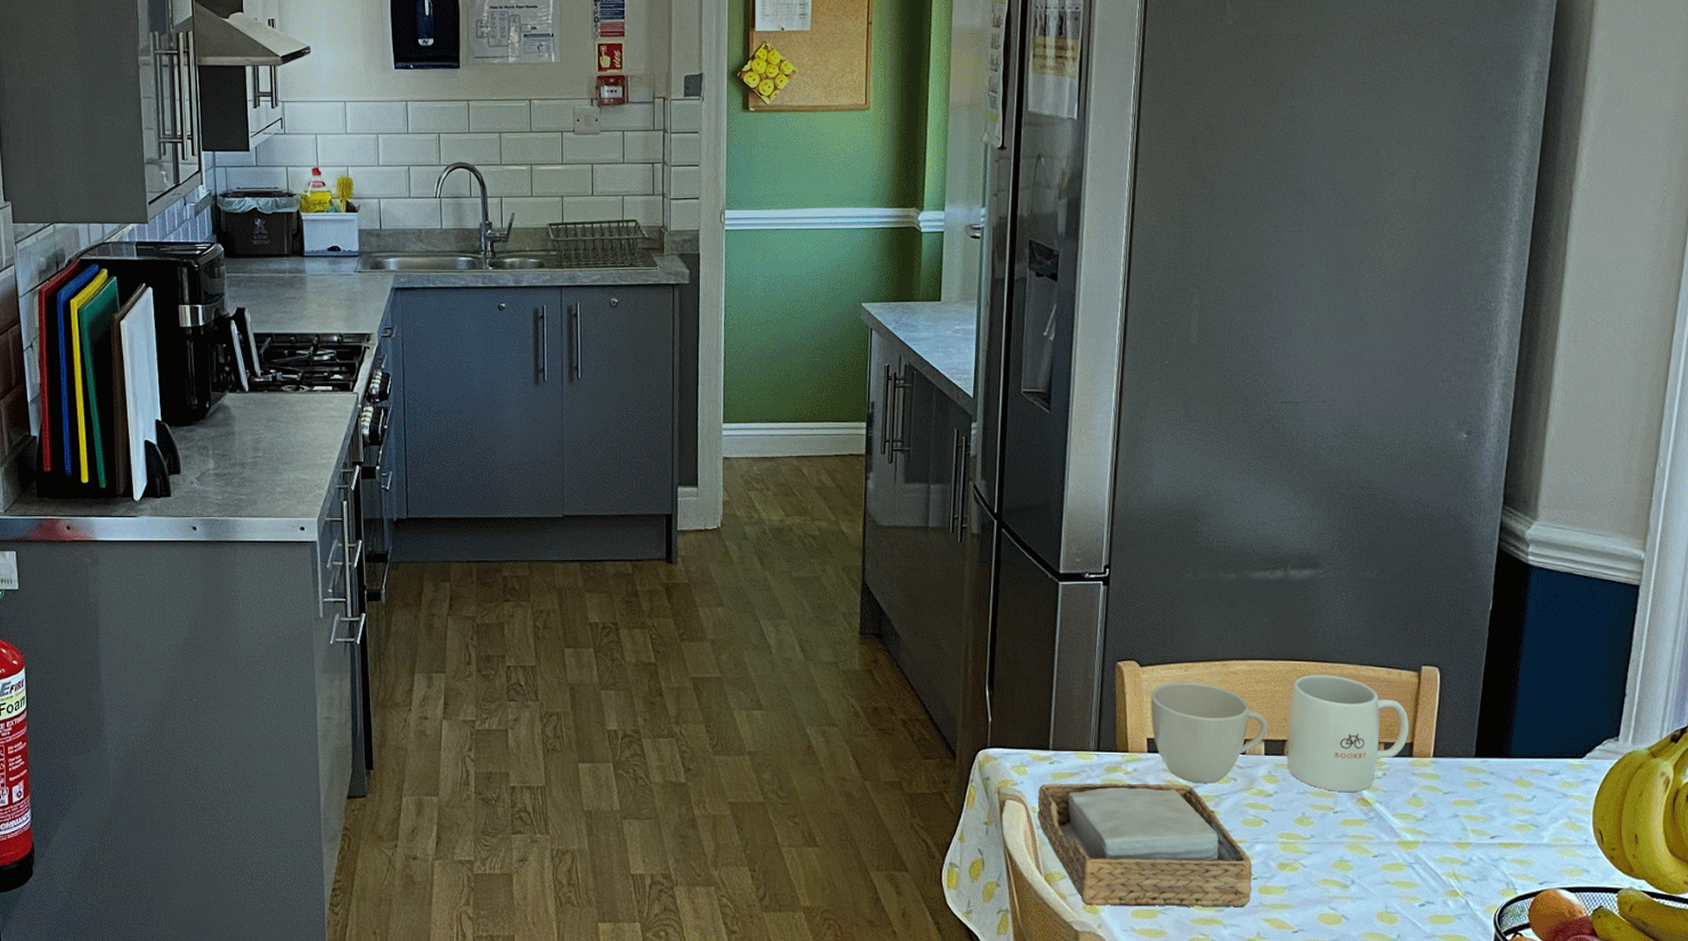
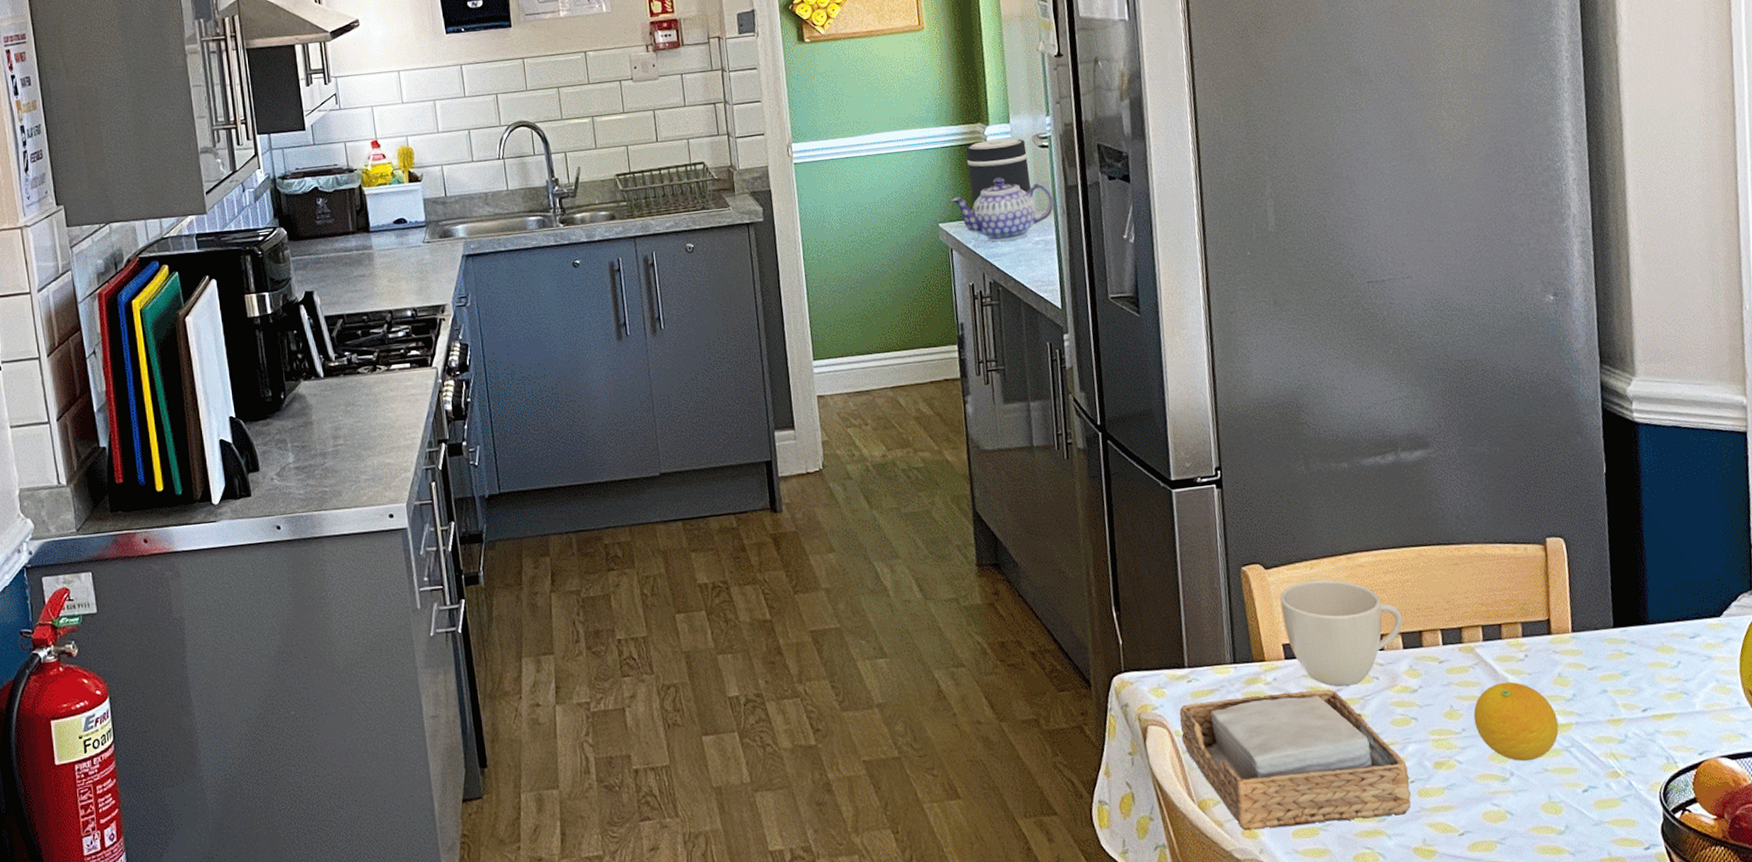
teapot: none [876,264,979,326] -> present [950,177,1054,242]
cylinder: none [897,226,958,289] -> present [965,138,1031,206]
mug: present [1286,675,1409,793] -> none [1419,557,1545,680]
fruit: none [1324,796,1406,872] -> present [1473,681,1559,762]

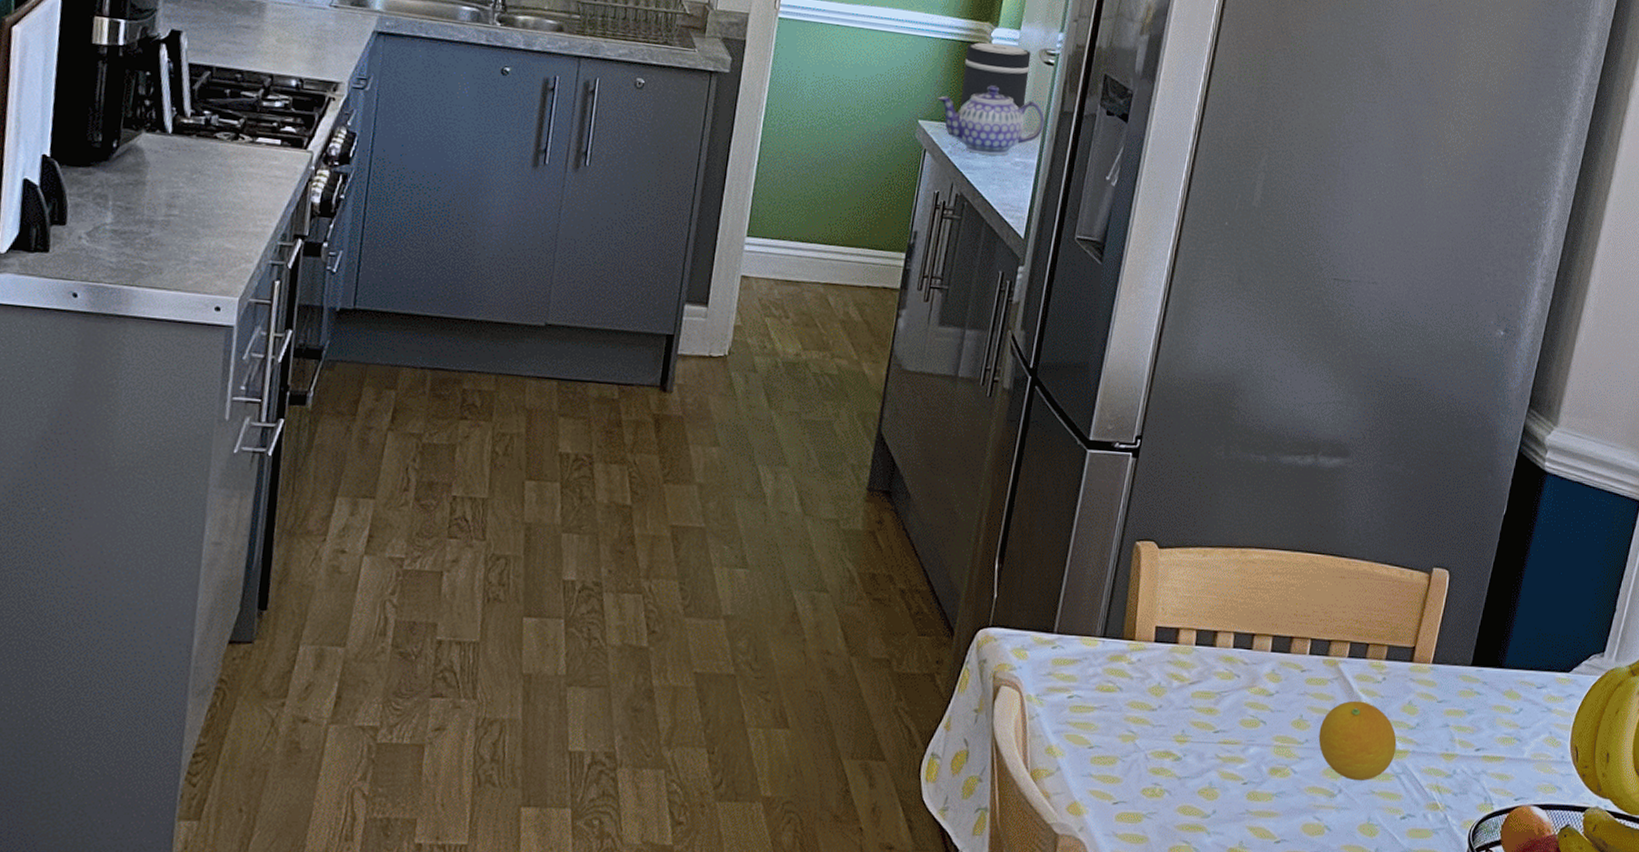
napkin holder: present [1179,689,1411,830] -> none [1031,670,1244,814]
cup: present [1279,579,1404,687] -> none [1162,567,1279,679]

